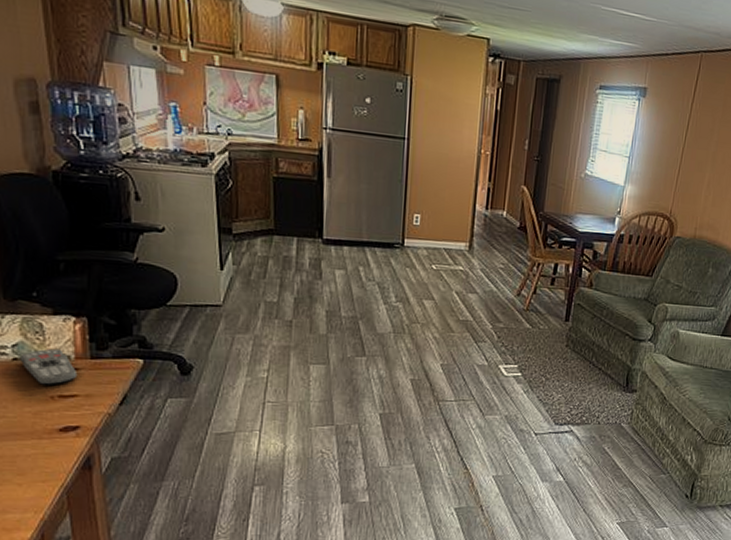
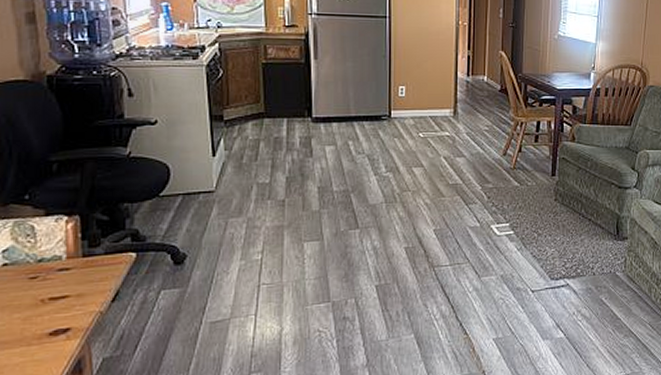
remote control: present [19,348,78,385] -> none [9,250,69,289]

